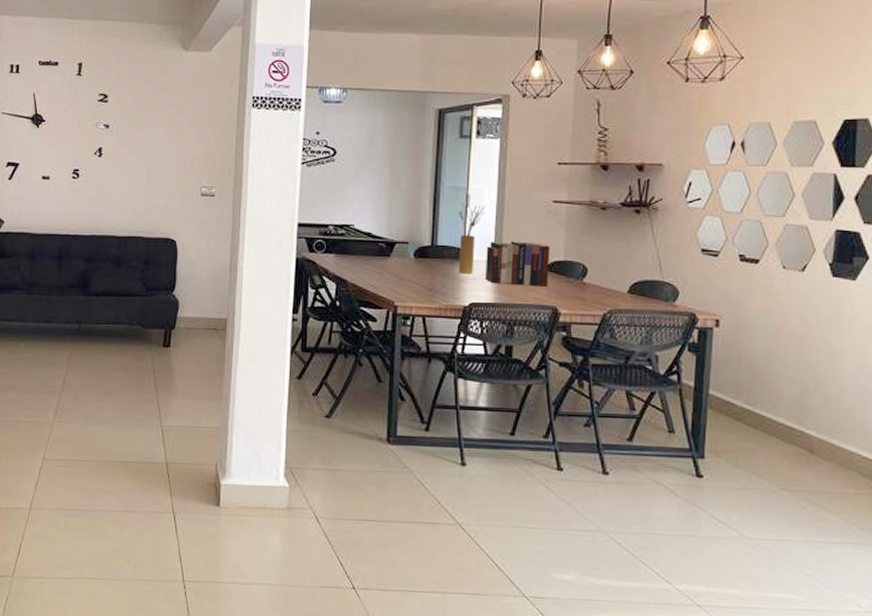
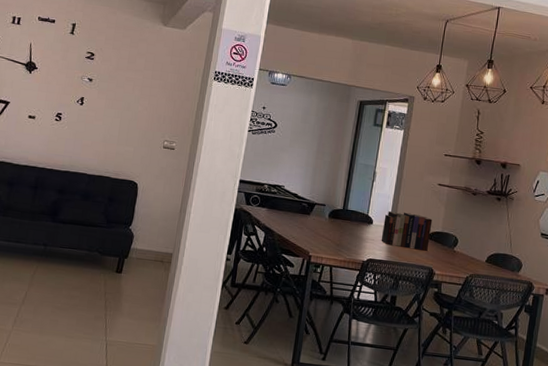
vase: present [459,203,486,275] -> none [362,178,388,236]

